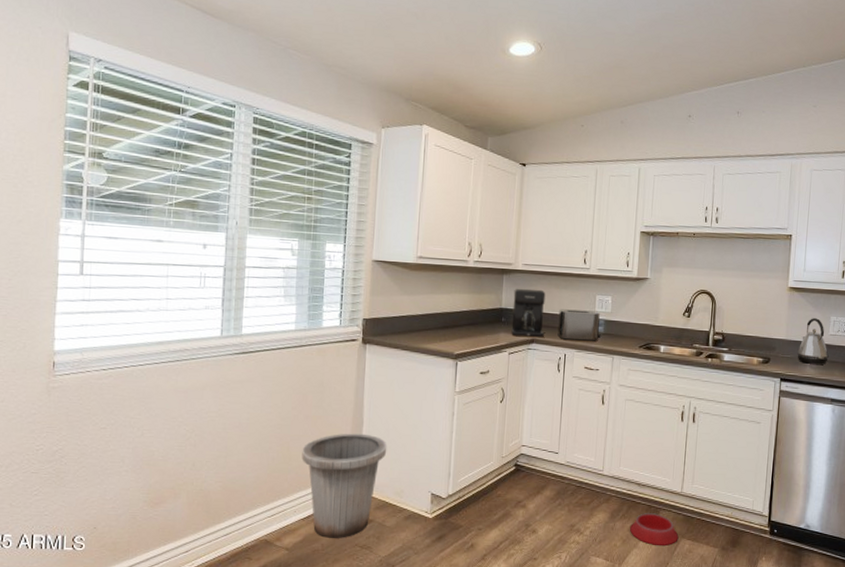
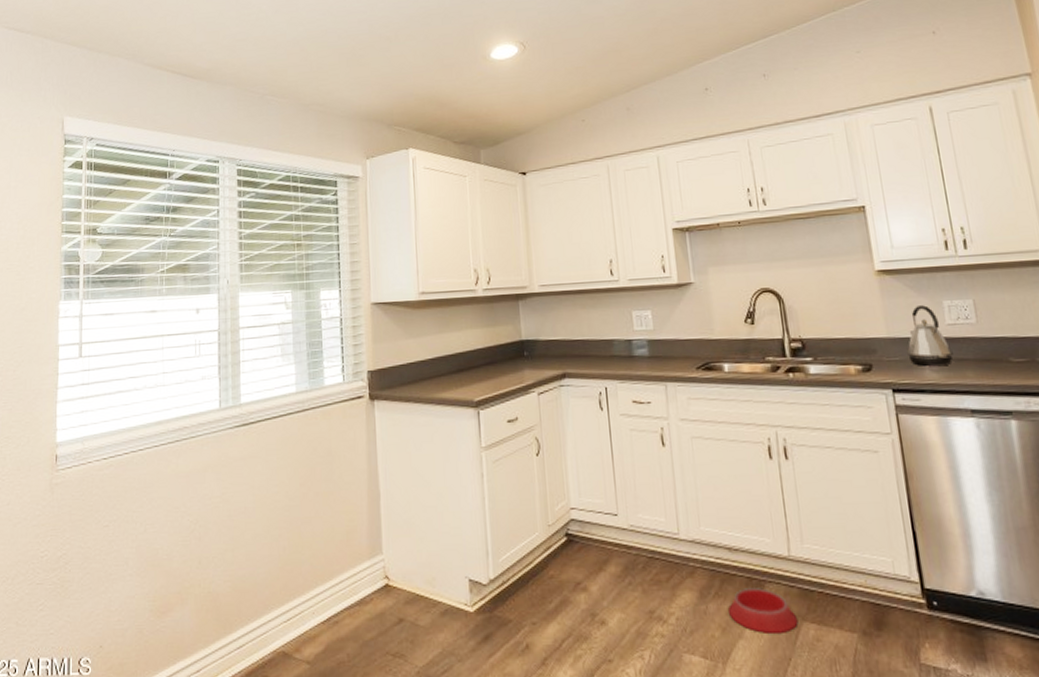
trash can: present [302,433,387,538] -> none [315,509,411,645]
coffee maker: present [511,288,546,338] -> none [533,312,577,373]
toaster: present [557,309,602,342] -> none [590,330,646,371]

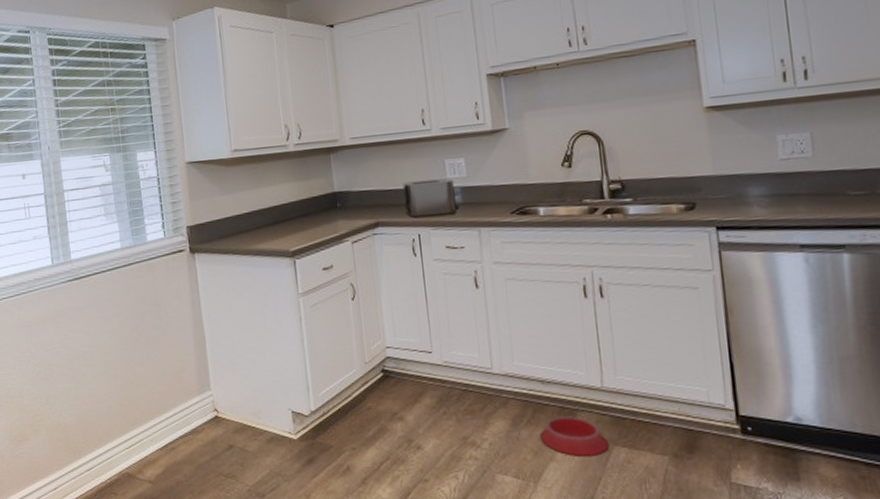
toaster: none [590,330,646,371] -> present [402,178,459,219]
kettle: present [906,305,953,367] -> none [733,141,785,203]

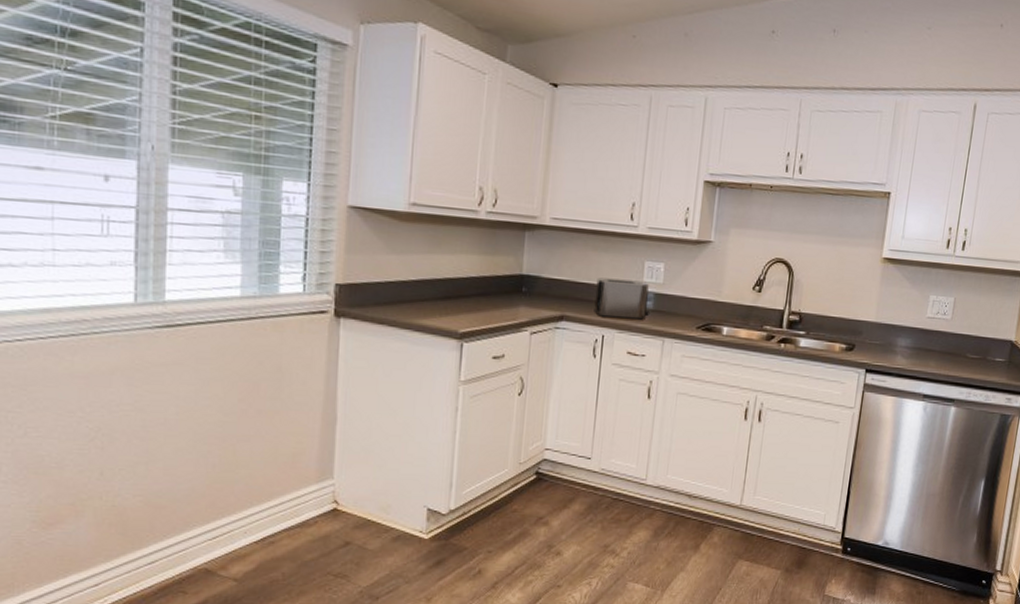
pet bowl: present [541,416,609,456] -> none [676,530,735,568]

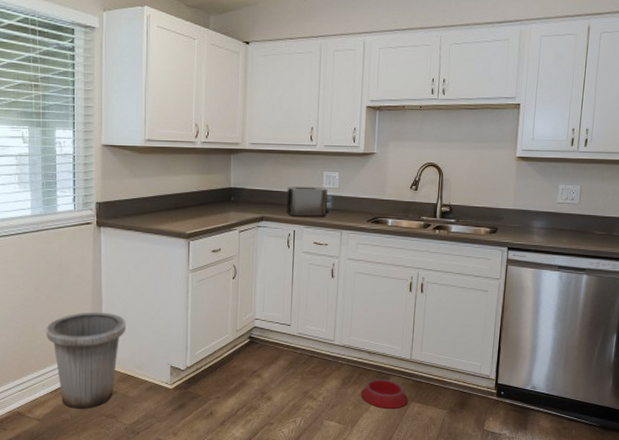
trash can: none [253,433,369,565] -> present [46,312,126,409]
pet bowl: none [676,530,735,568] -> present [361,379,408,409]

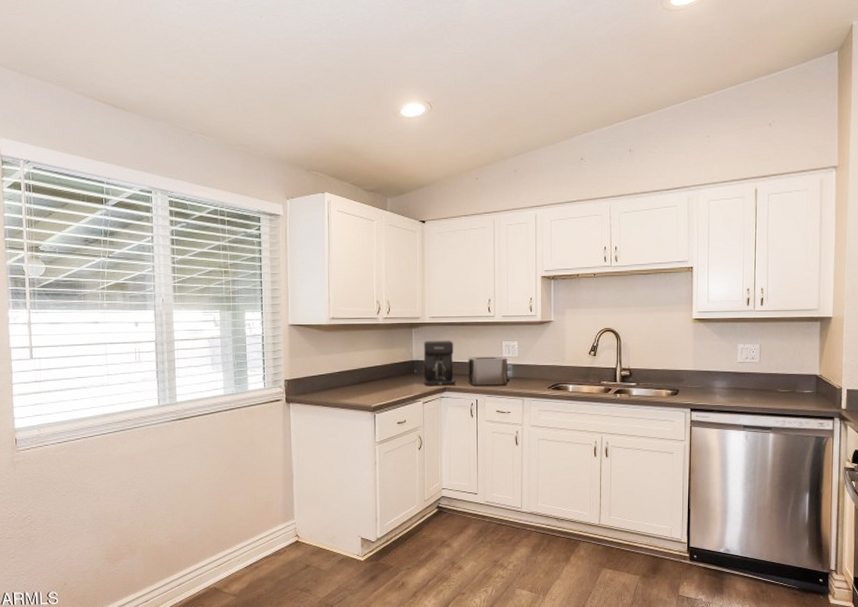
trash can: present [46,312,126,409] -> none [240,486,317,583]
coffee maker: none [241,167,273,216] -> present [423,340,455,387]
pet bowl: present [361,379,408,409] -> none [552,546,600,576]

